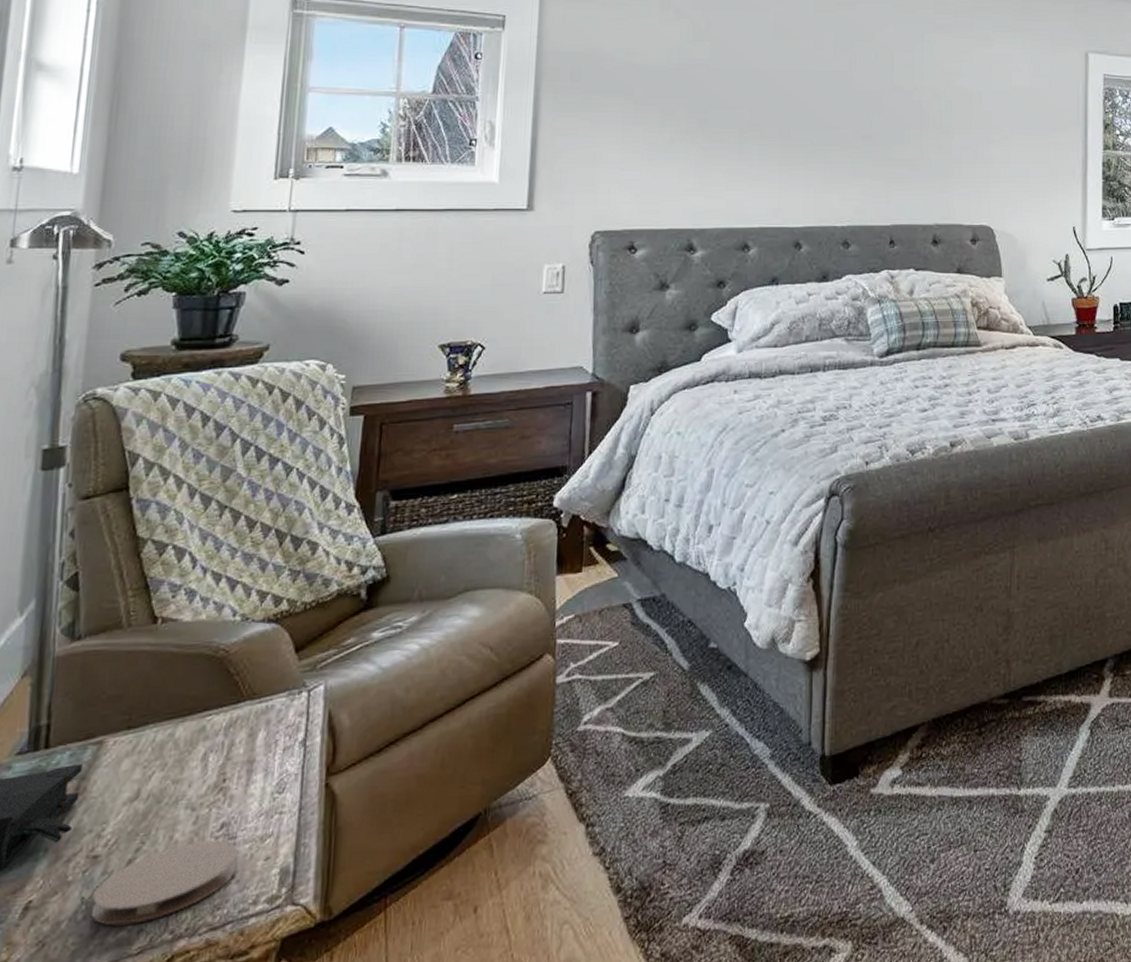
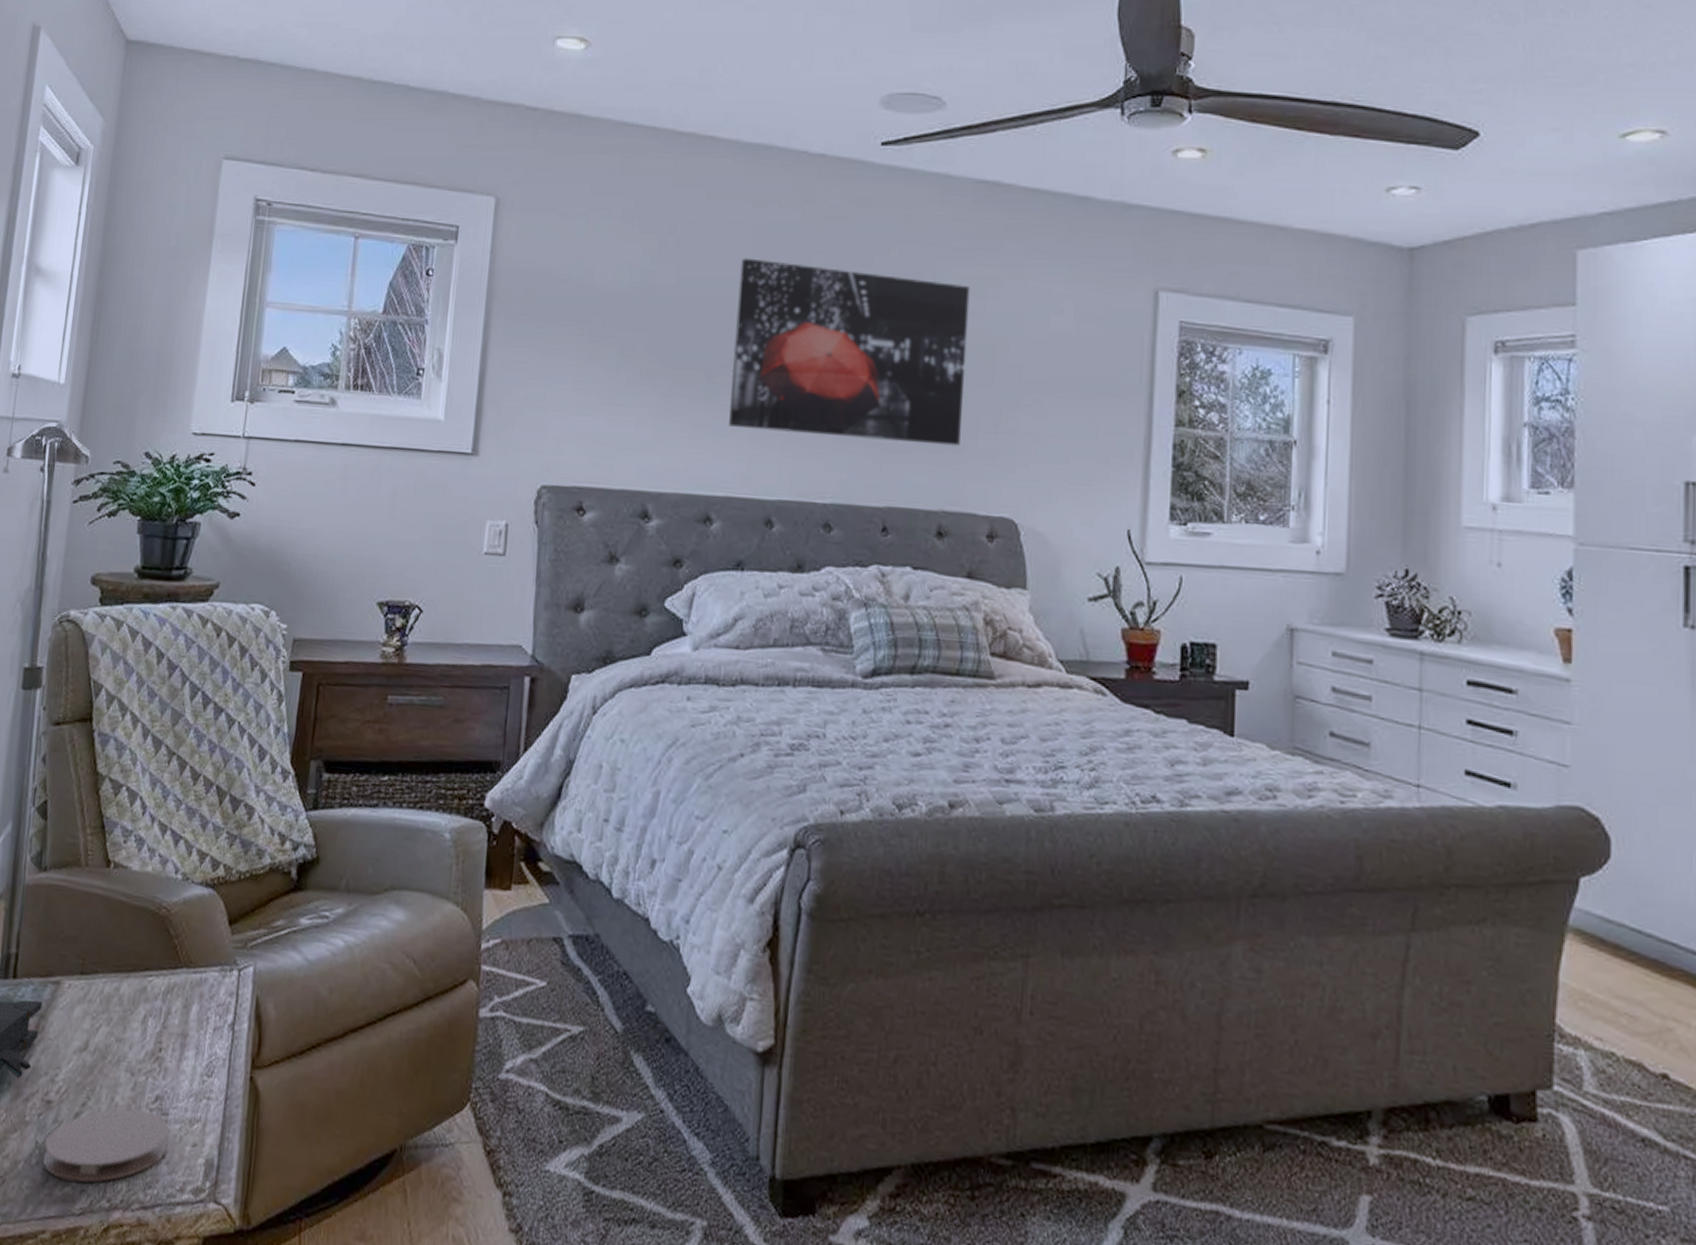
wall art: none [760,37,951,175] -> present [729,258,971,446]

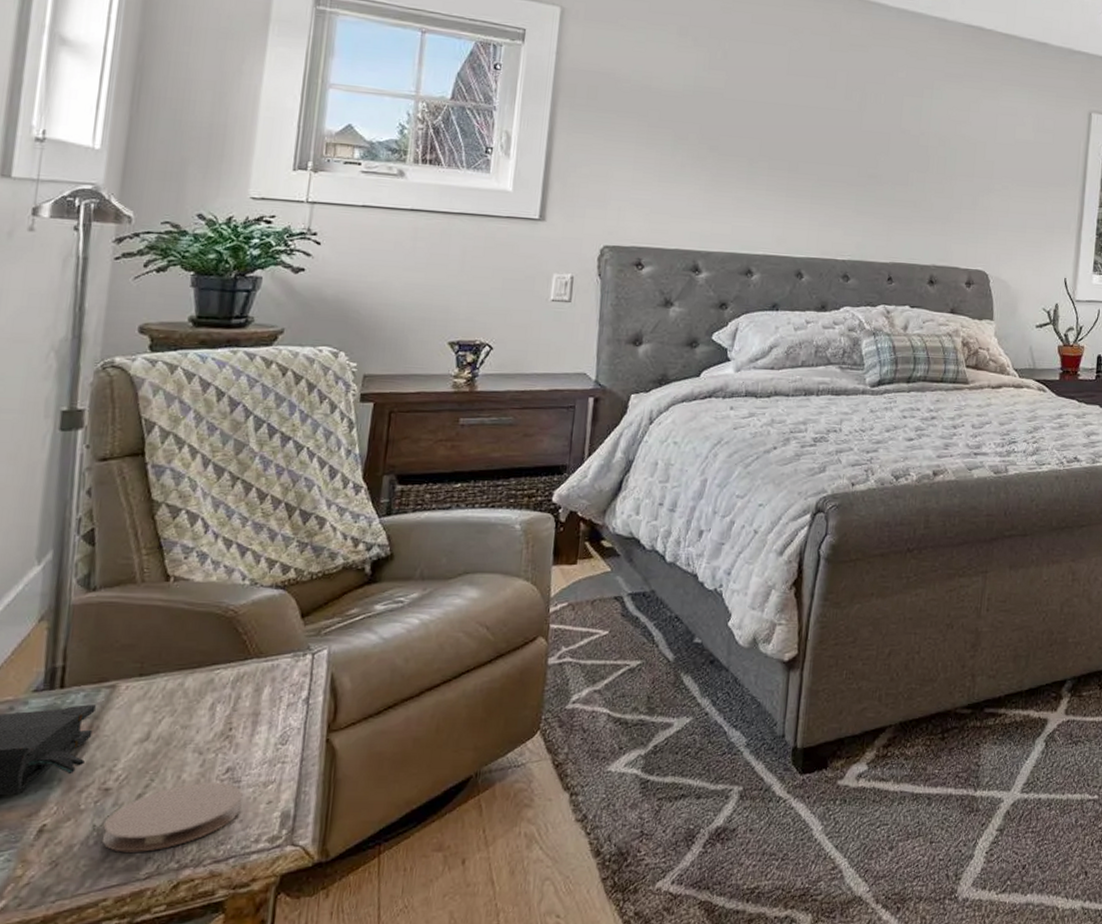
wall art: present [729,258,971,446] -> none [767,71,959,219]

